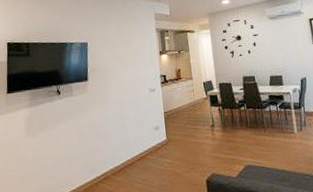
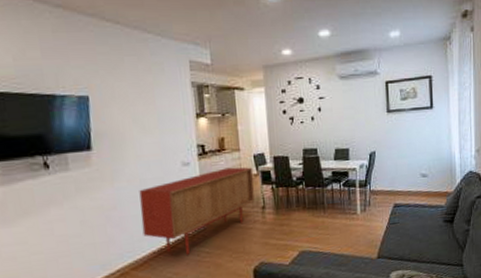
sideboard: none [119,92,205,164] -> present [139,167,255,255]

